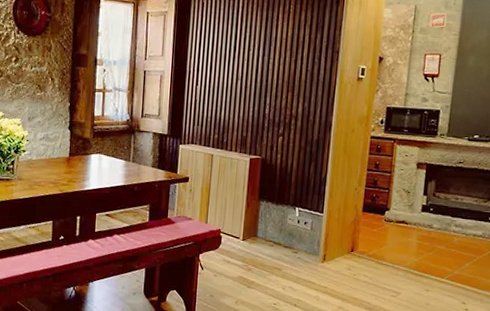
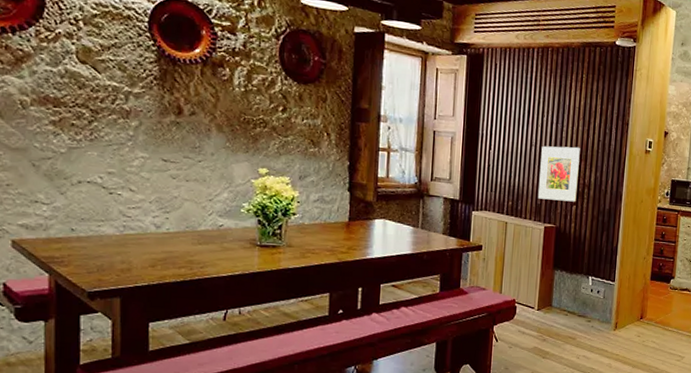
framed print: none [244,78,287,133] -> present [538,146,580,202]

